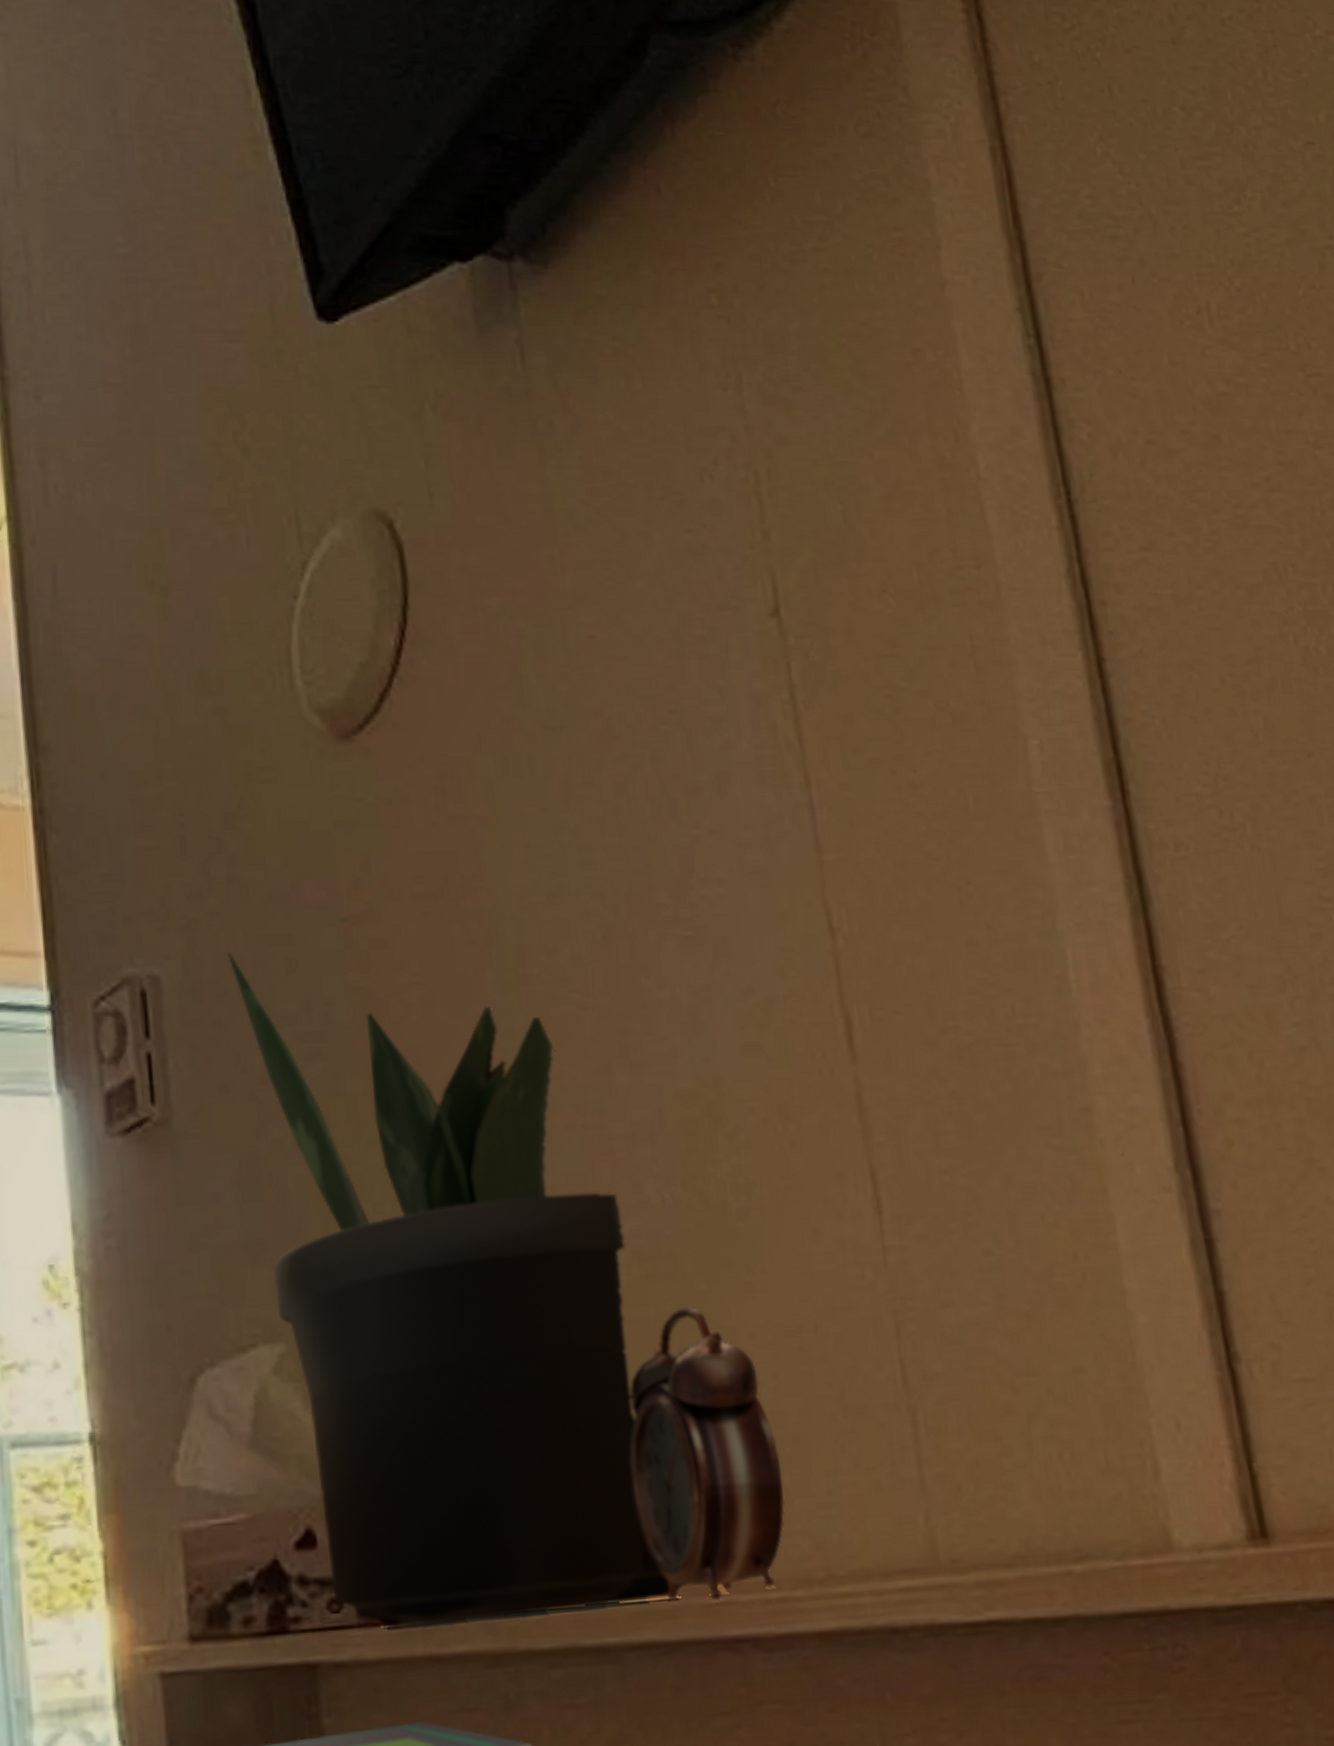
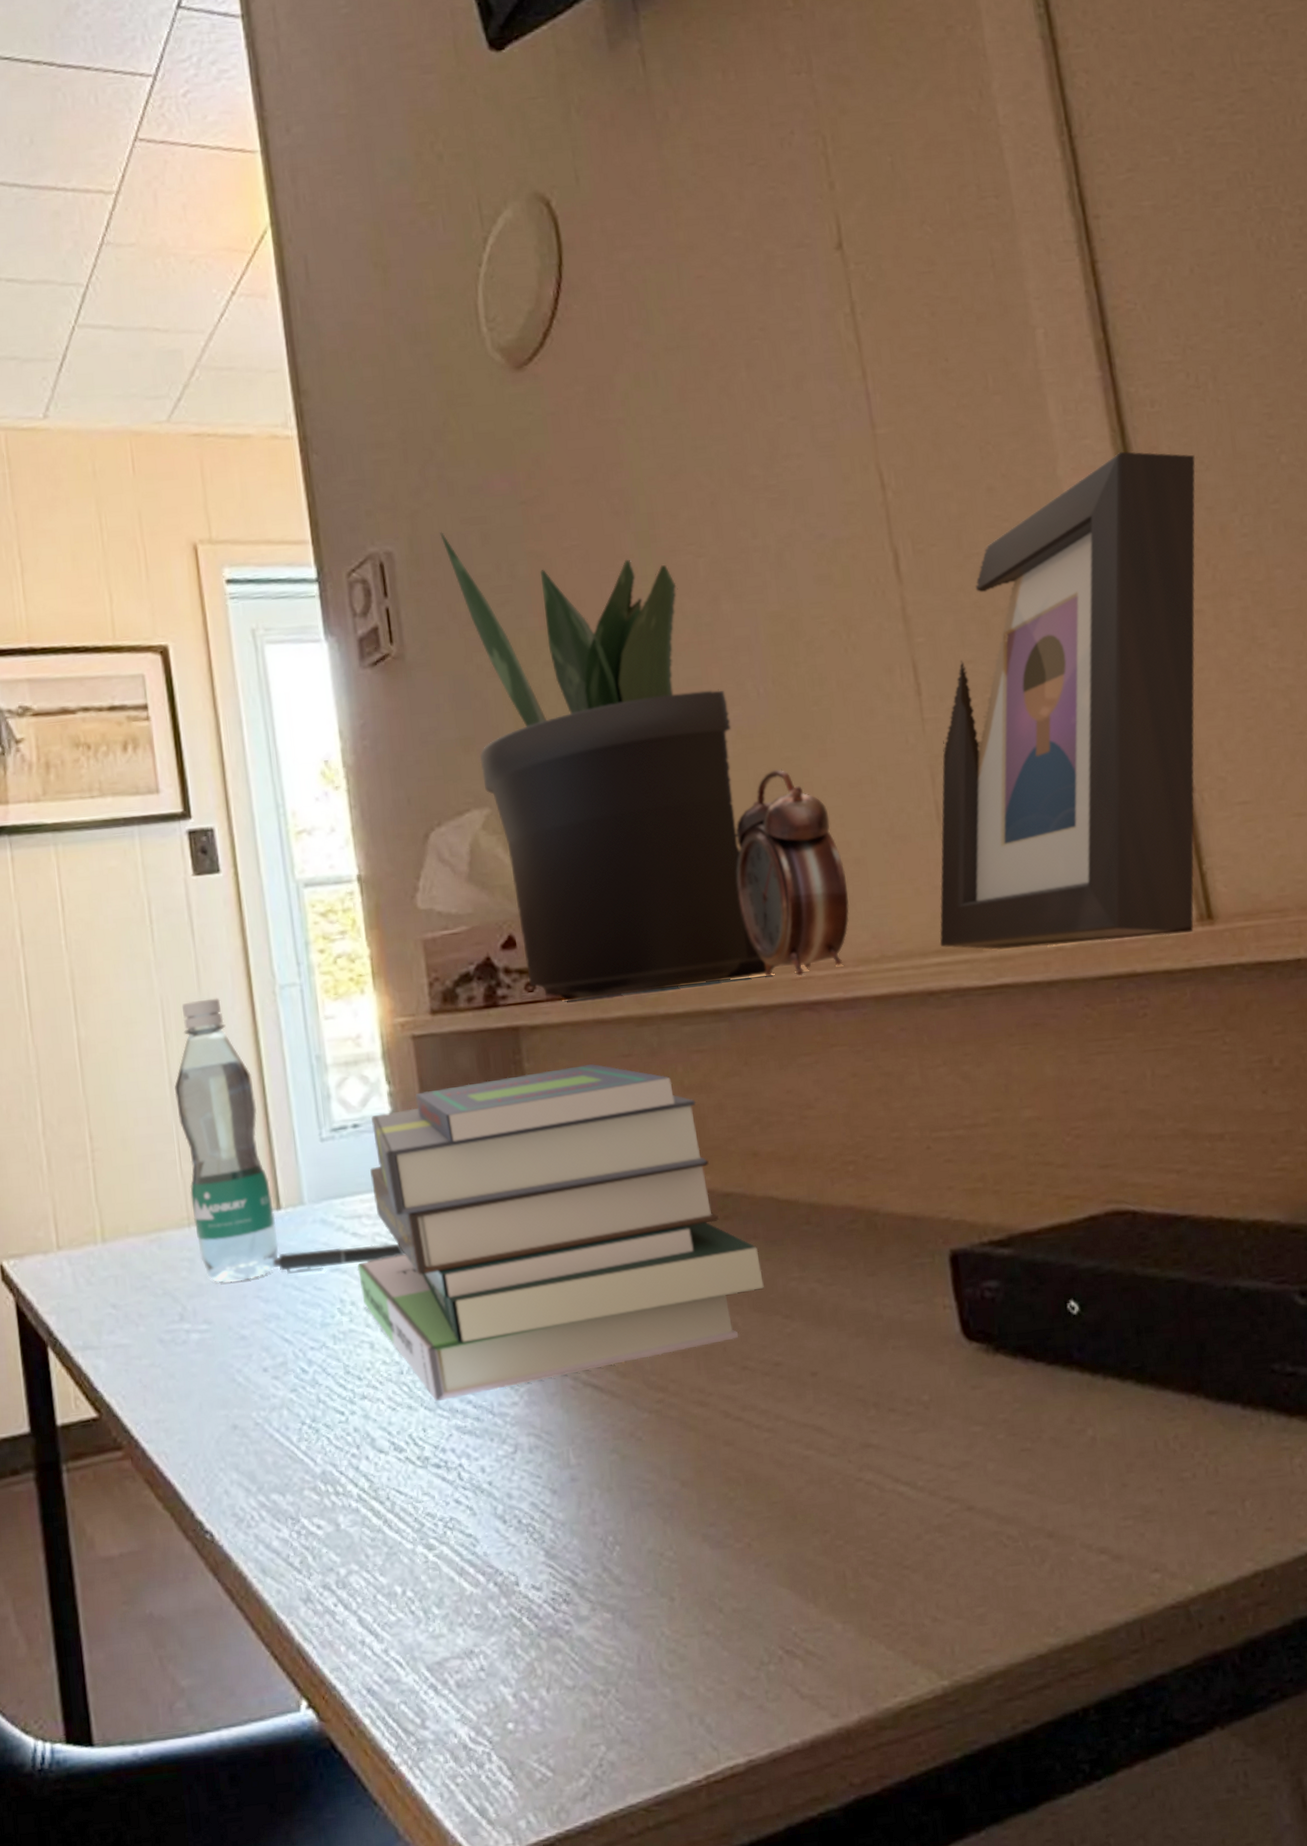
picture frame: none [907,905,1244,1573] -> present [939,451,1196,951]

